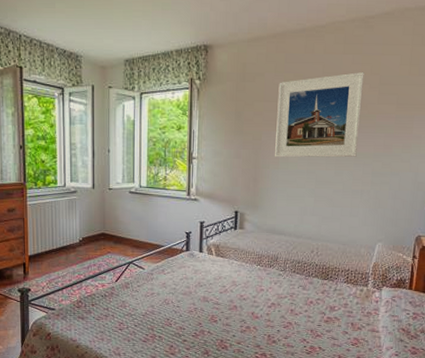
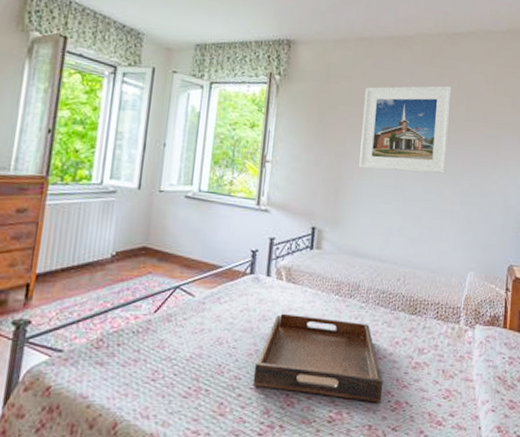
serving tray: none [194,280,300,348] -> present [253,313,383,403]

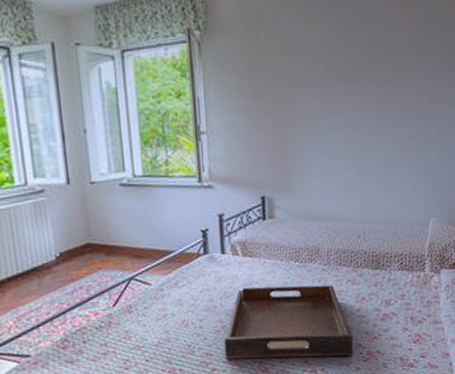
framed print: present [359,86,452,174] -> none [300,15,399,125]

